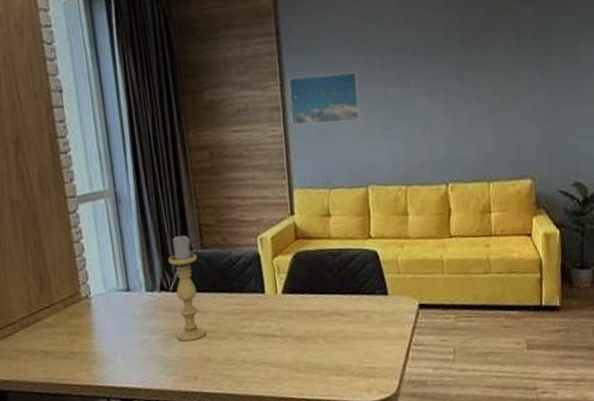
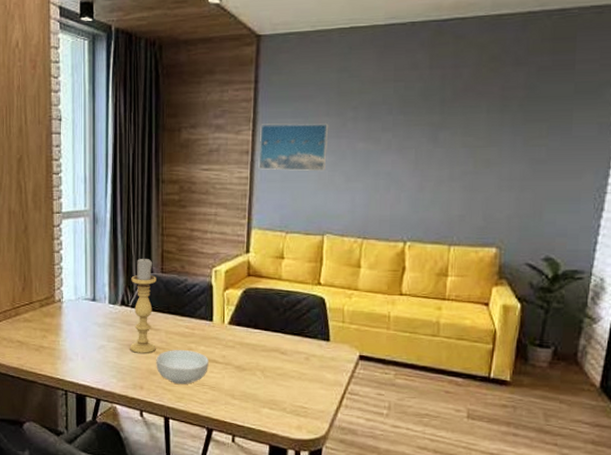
cereal bowl: none [208,328,267,368] -> present [156,350,209,385]

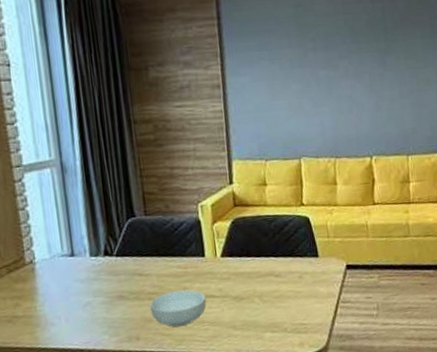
candle holder: present [130,258,156,353] -> none [112,202,149,304]
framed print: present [258,122,329,171] -> none [228,54,294,102]

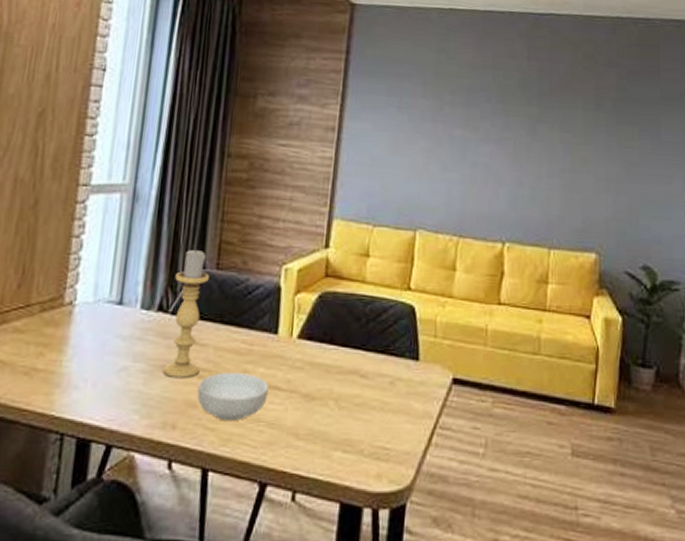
candle holder: none [112,202,149,304] -> present [163,249,209,378]

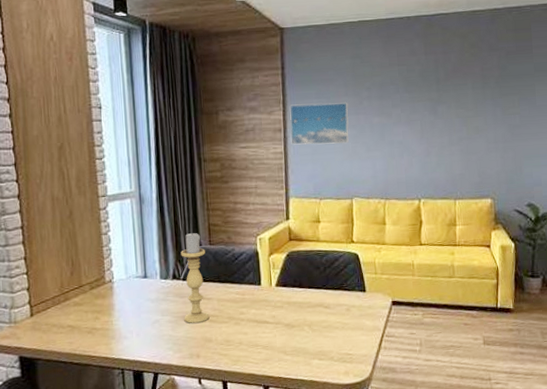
cereal bowl: present [197,372,269,422] -> none [210,315,260,349]
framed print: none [345,99,425,157] -> present [289,101,349,145]

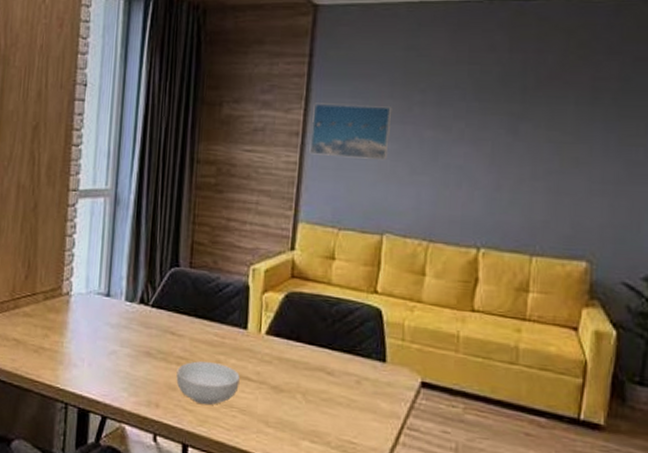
candle holder: present [181,232,210,323] -> none [146,249,184,364]
cereal bowl: none [210,315,260,349] -> present [176,361,240,406]

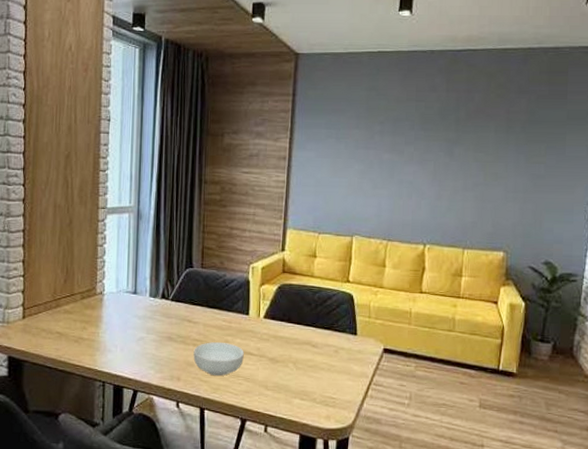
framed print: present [309,103,393,160] -> none [294,133,359,178]

